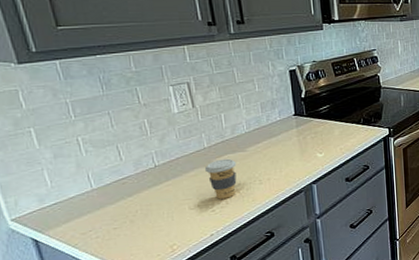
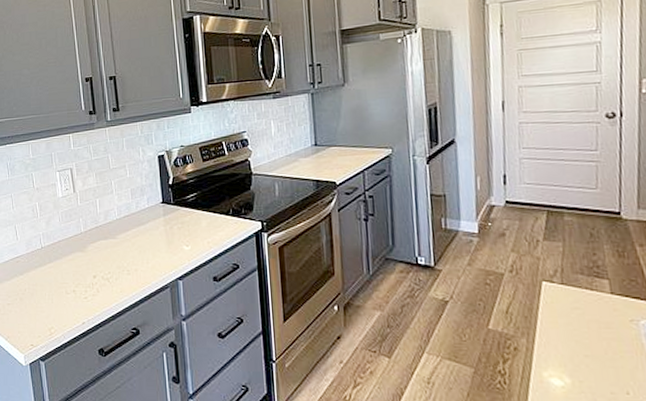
coffee cup: present [204,158,237,199] -> none [80,245,108,286]

